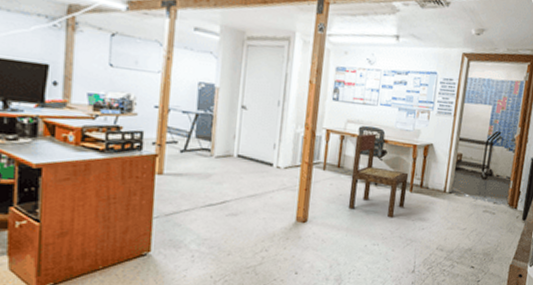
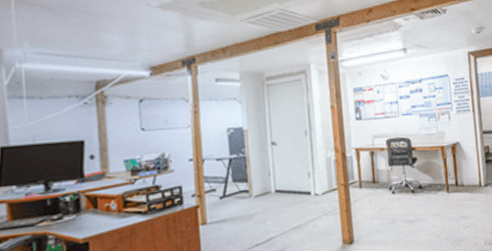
dining chair: present [348,134,409,218] -> none [385,144,445,223]

